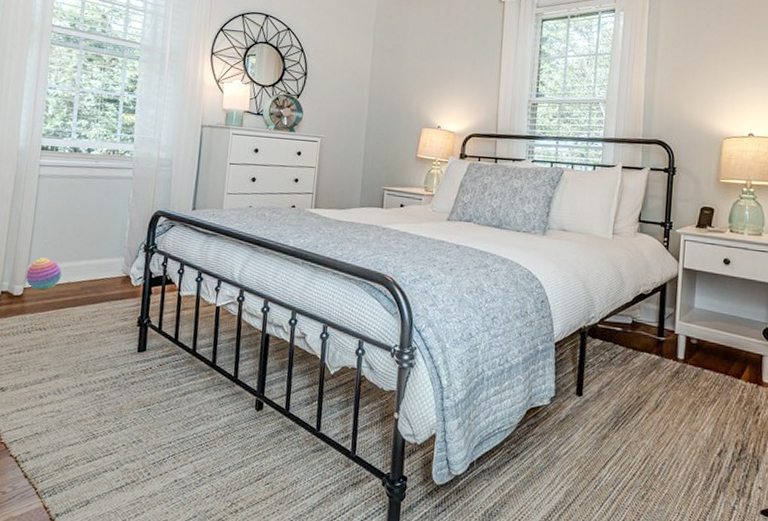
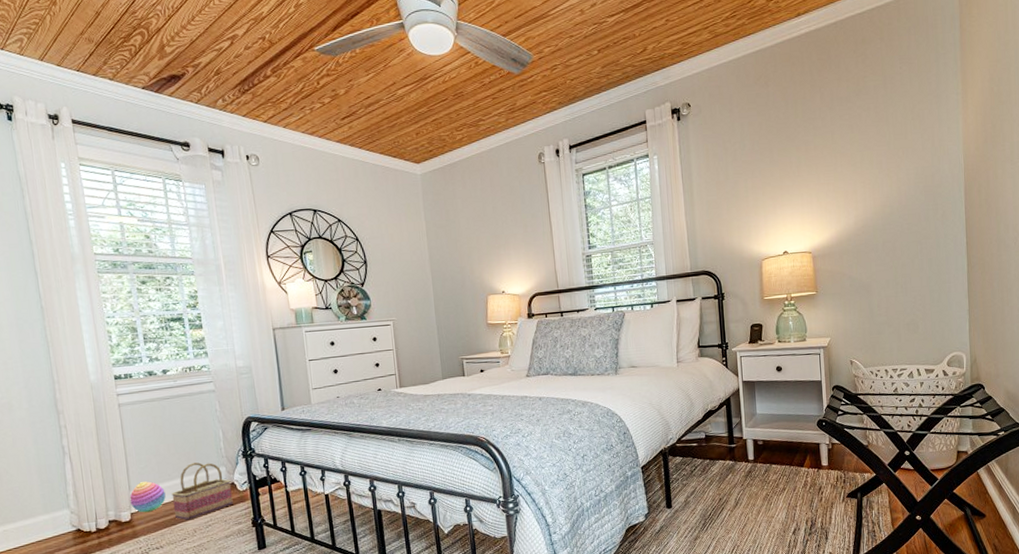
basket: none [65,248,127,307] -> present [171,462,233,520]

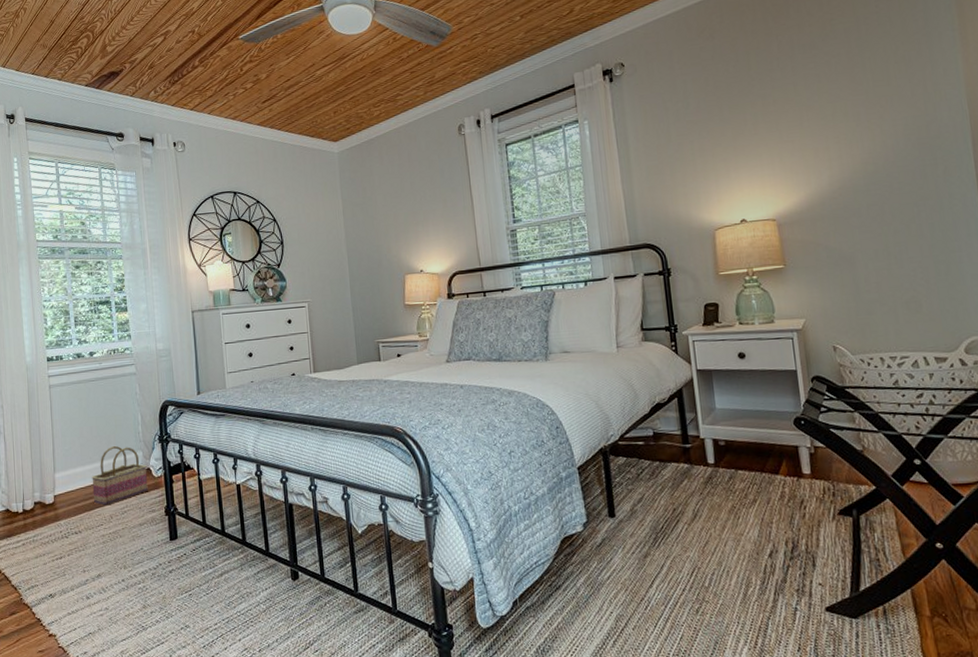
stacking toy: present [129,481,166,513] -> none [54,464,86,496]

